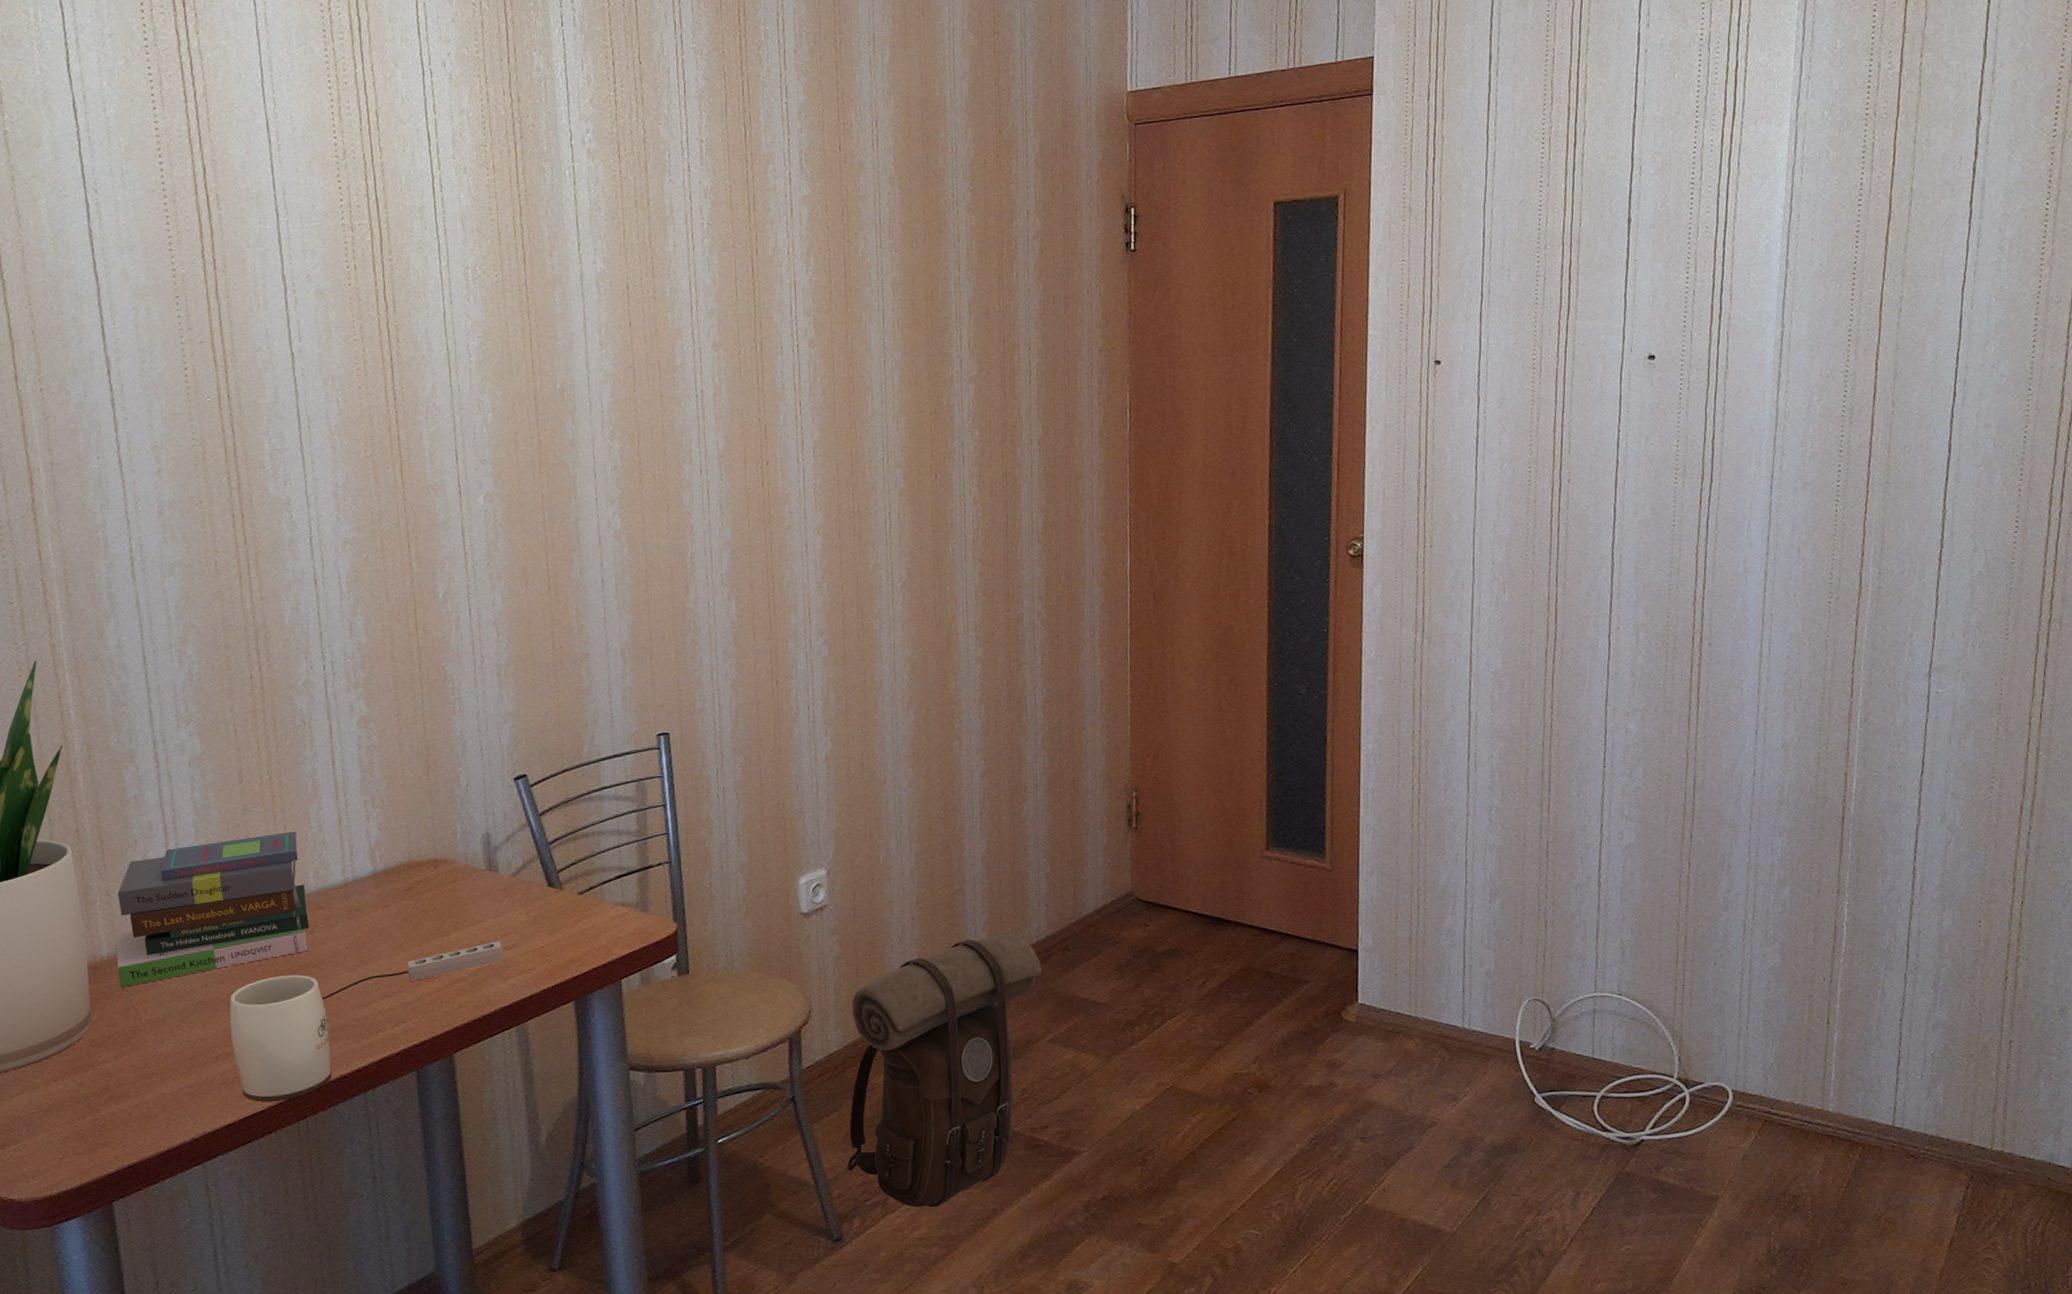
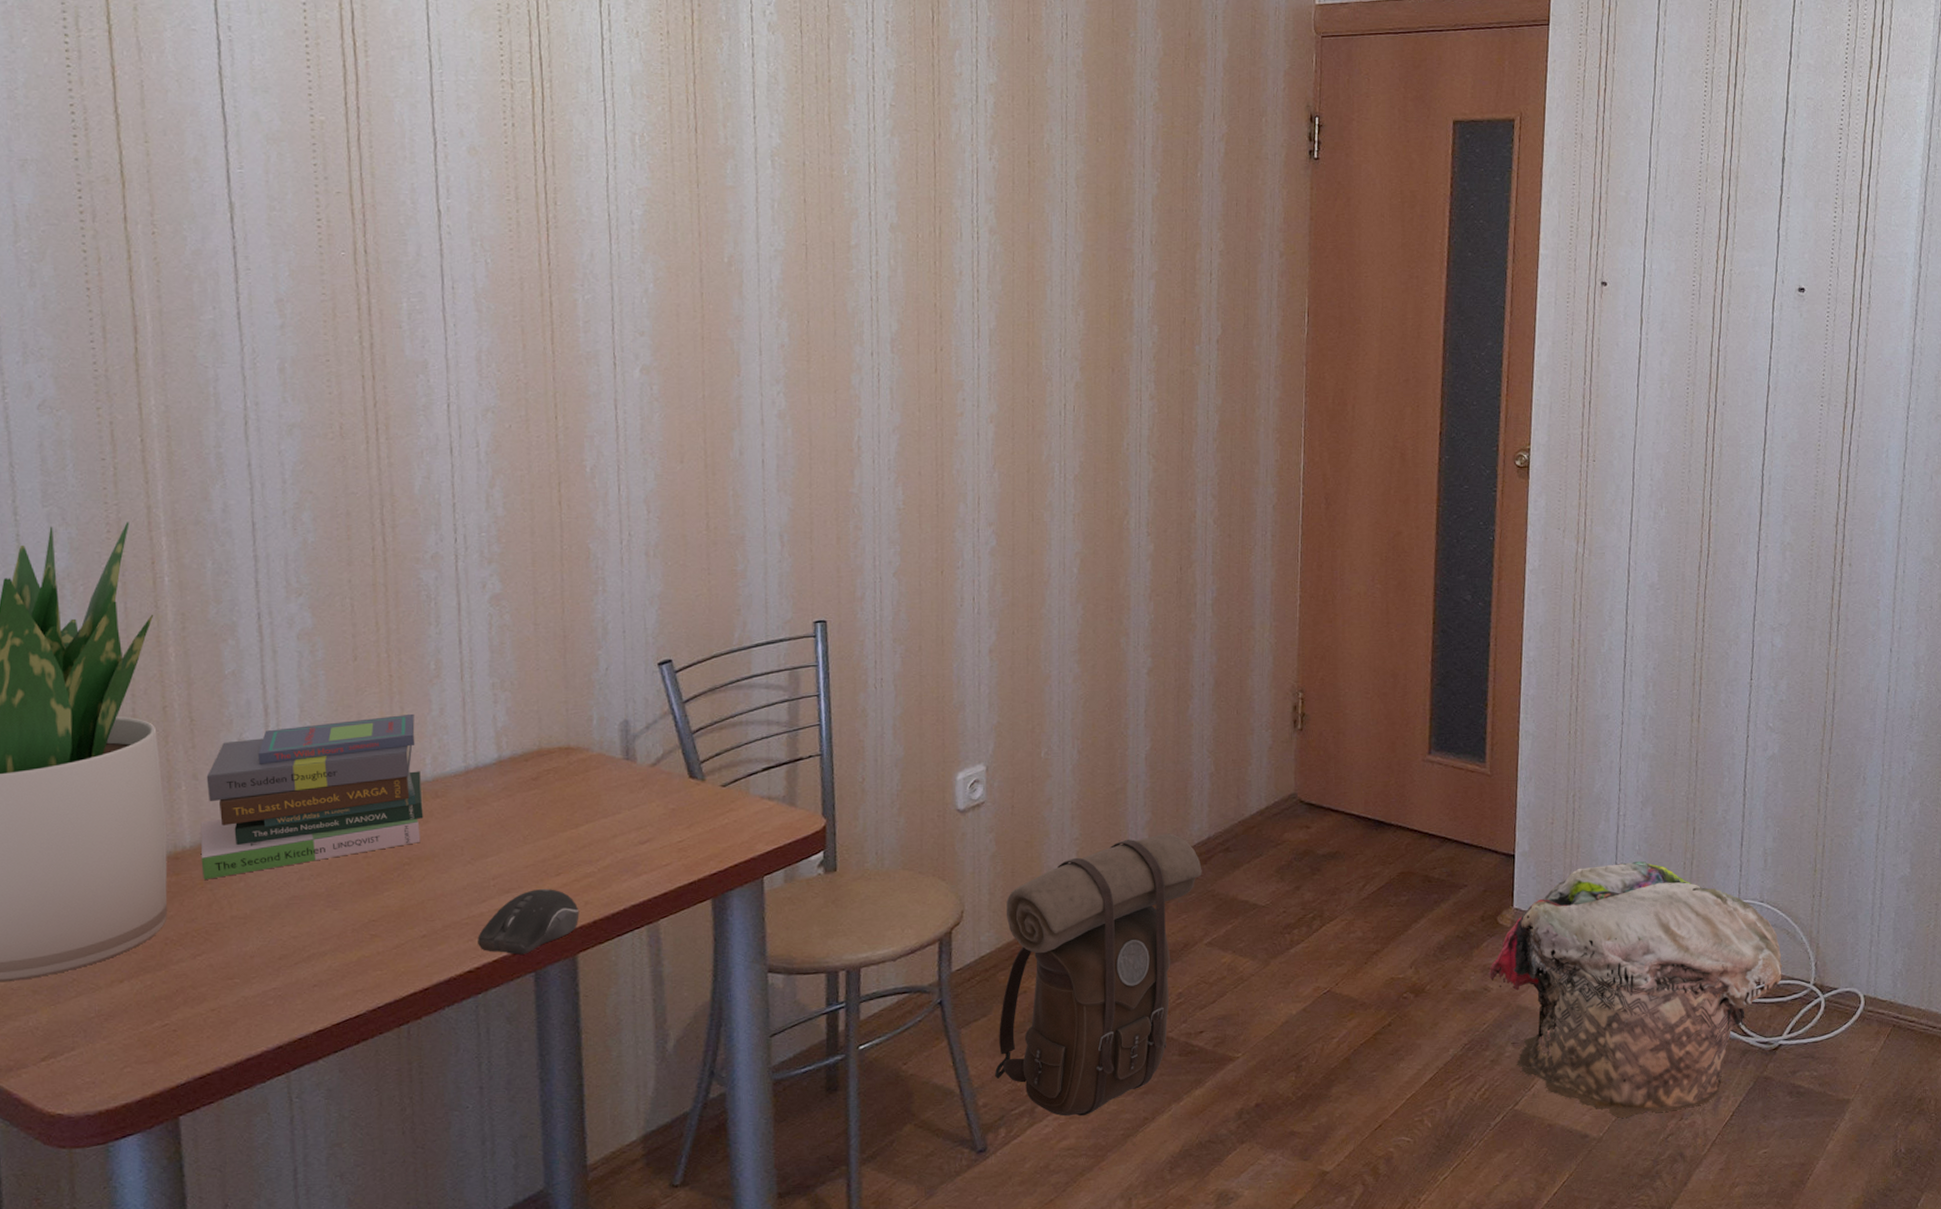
mug: present [229,974,333,1102] -> none [327,868,440,1006]
power strip: present [322,941,504,1000] -> none [433,835,637,895]
computer mouse: none [364,993,454,1055] -> present [478,889,579,955]
laundry basket: none [1333,954,1644,1213] -> present [1488,861,1783,1118]

